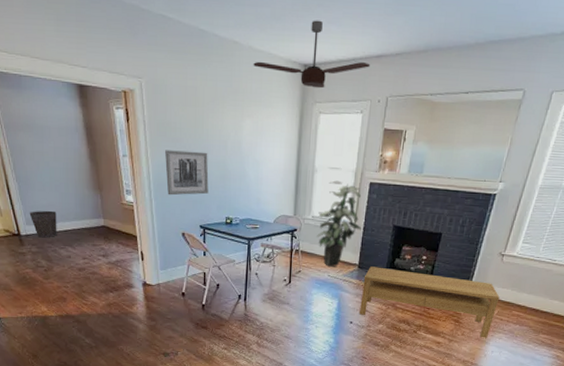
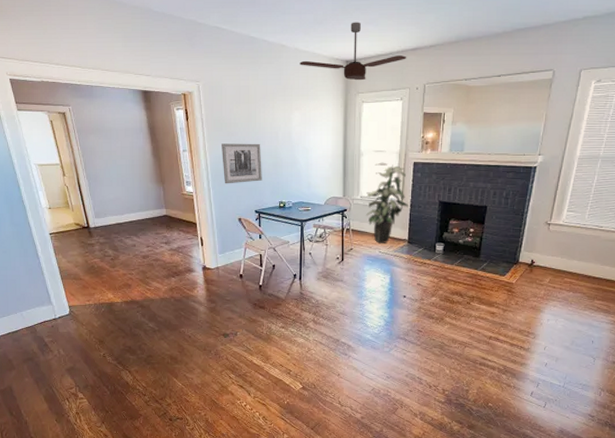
waste bin: present [29,210,57,238] -> none [98,204,123,229]
coffee table: present [359,266,500,338] -> none [412,241,550,307]

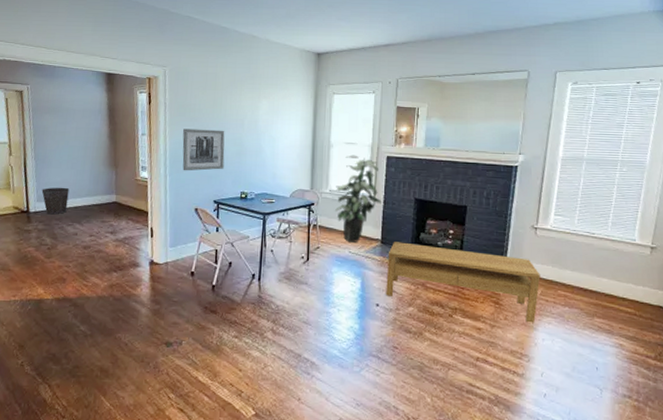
waste bin: none [98,204,123,229] -> present [41,187,70,215]
ceiling fan: present [299,22,407,81] -> none [270,18,379,73]
coffee table: none [412,241,550,307] -> present [386,242,541,323]

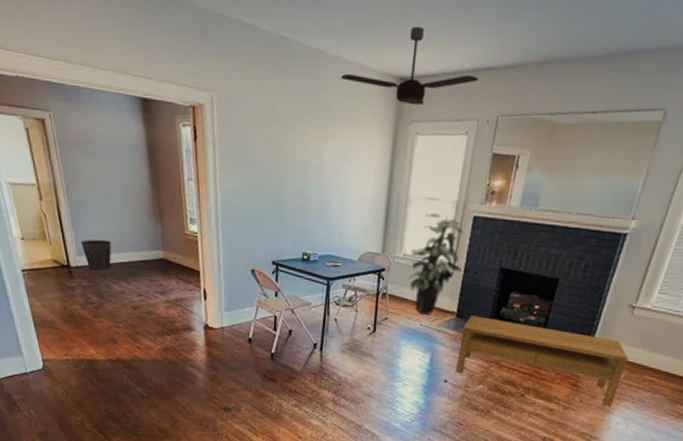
wall art: present [182,128,225,171] -> none [235,173,285,226]
ceiling fan: none [270,18,379,73] -> present [341,26,479,106]

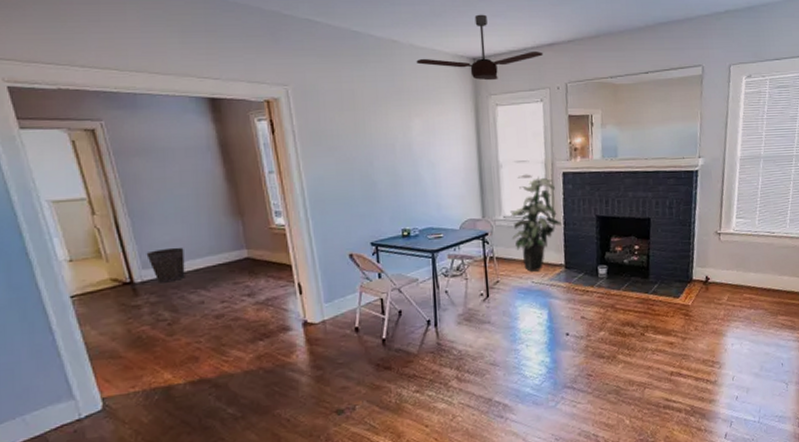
coffee table: present [456,315,628,407] -> none [573,264,727,330]

